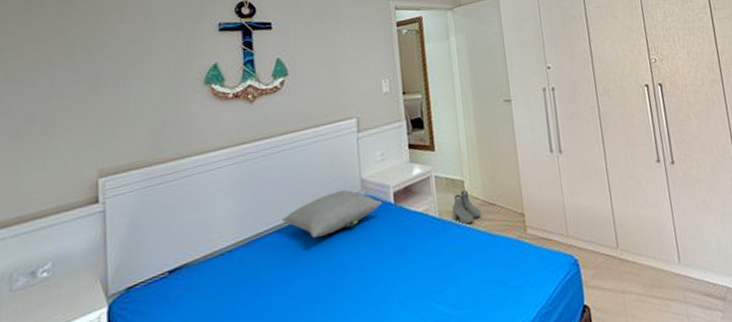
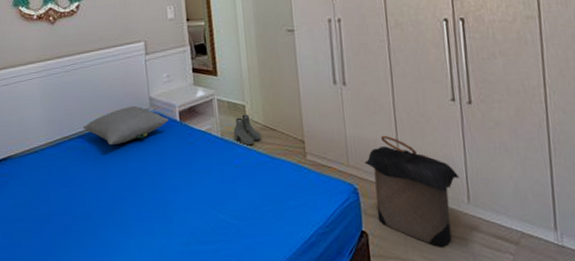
laundry hamper: none [583,201,670,313] -> present [364,135,460,247]

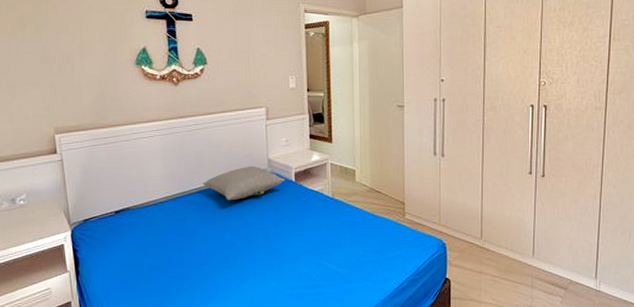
boots: present [233,114,261,146] -> none [343,178,367,205]
laundry hamper: present [364,135,460,247] -> none [453,200,529,291]

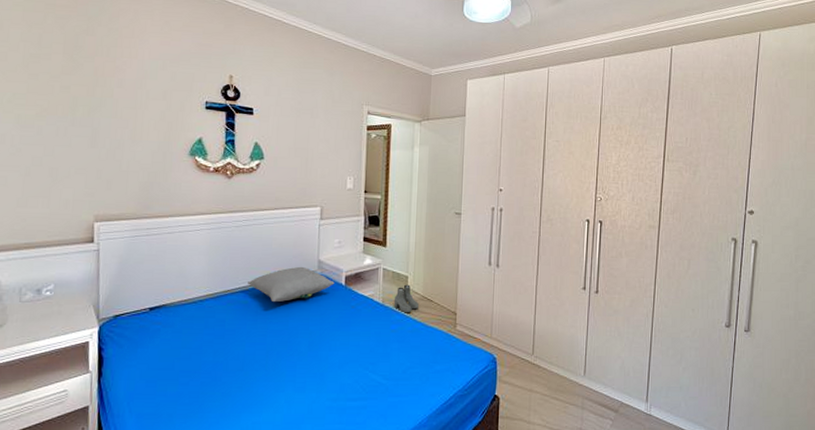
boots: none [343,178,367,205] -> present [393,284,419,313]

